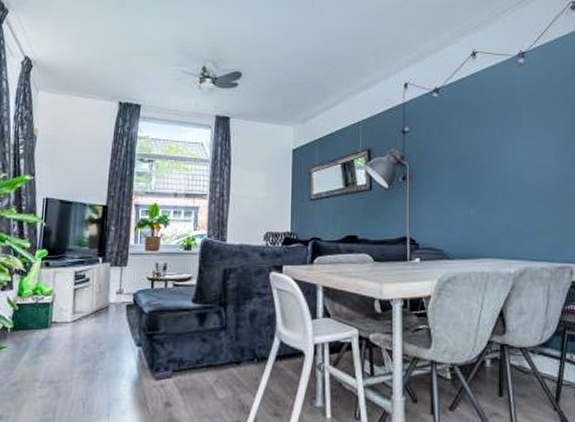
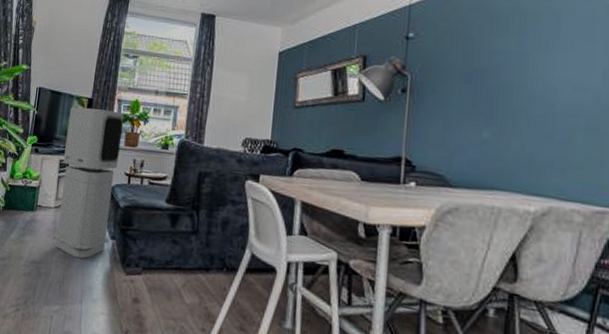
air purifier: none [72,215,143,371] -> present [53,107,124,259]

